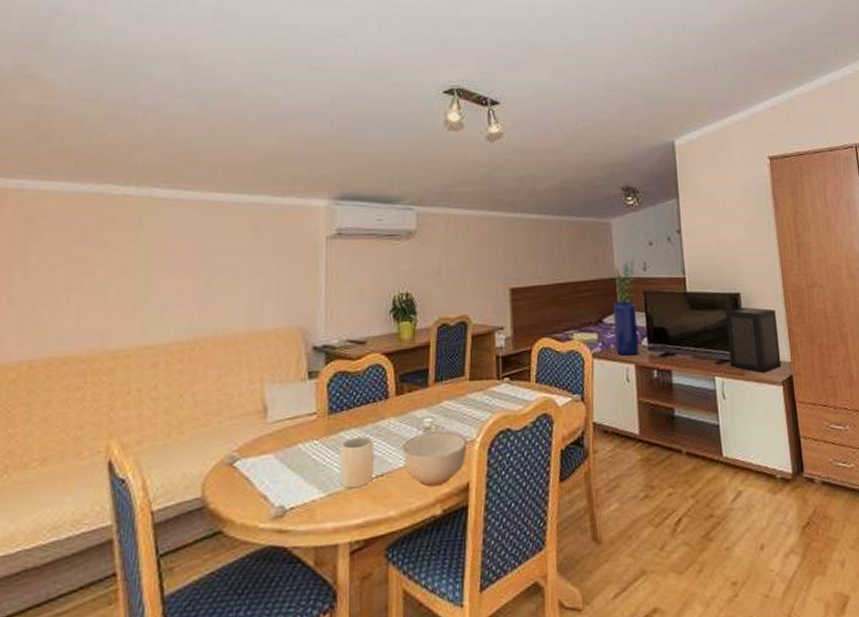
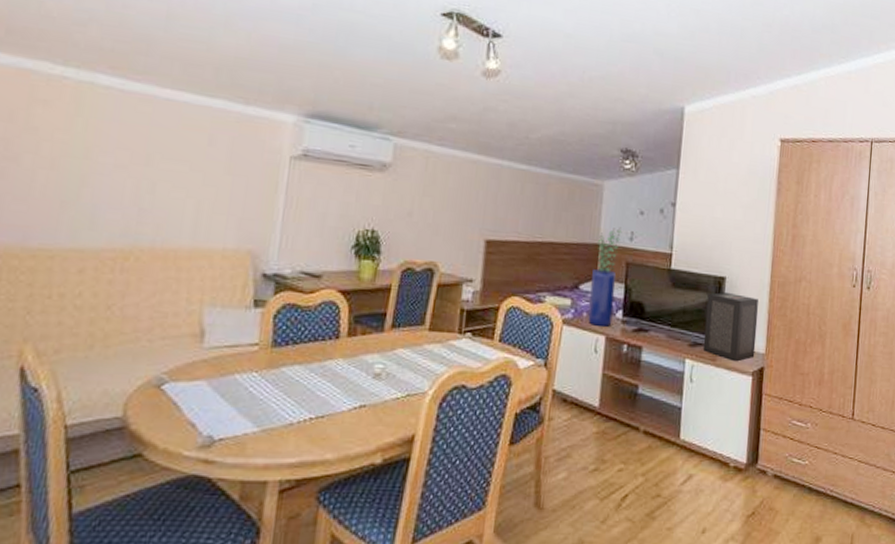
mug: present [339,436,375,489] -> none [275,374,318,427]
bowl: present [401,431,467,487] -> none [347,379,419,435]

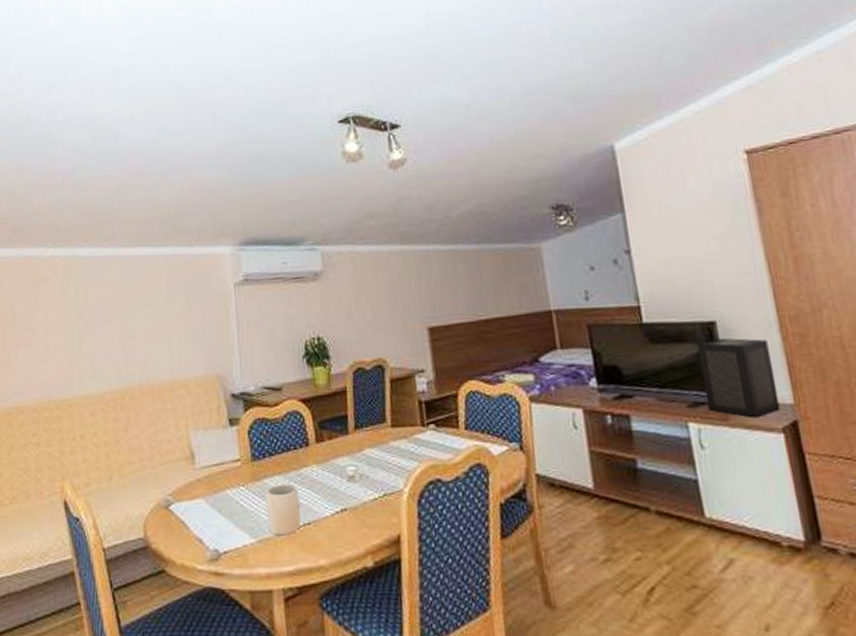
mug: none [275,374,318,427] -> present [265,484,301,536]
vase: present [588,227,623,327] -> none [548,288,587,399]

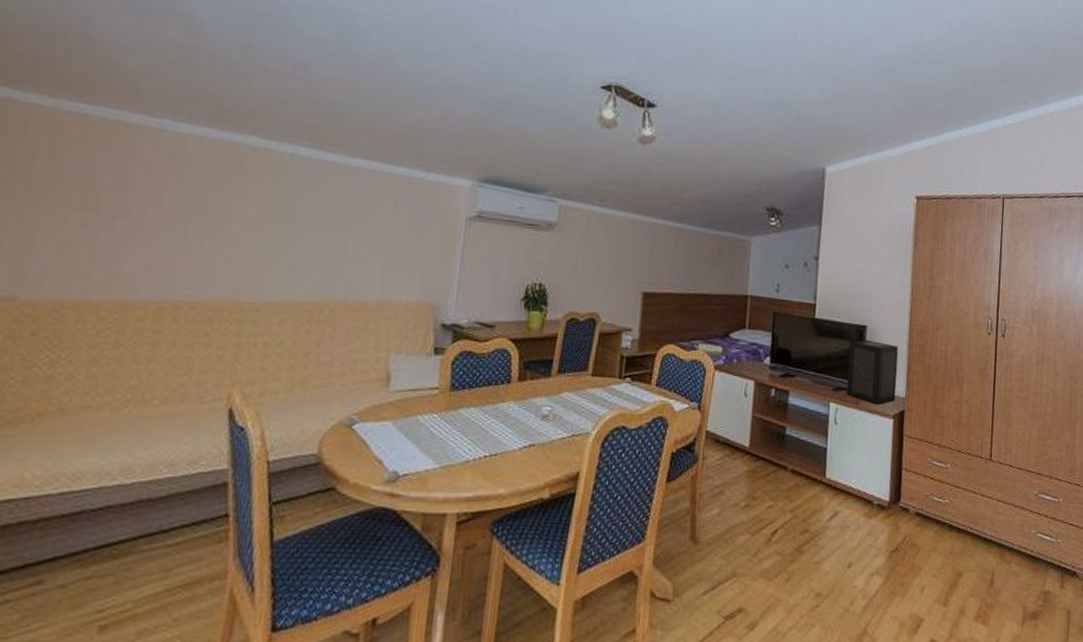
mug: present [265,484,301,536] -> none [453,416,492,464]

